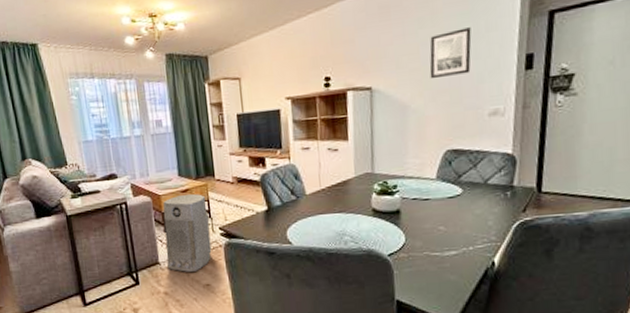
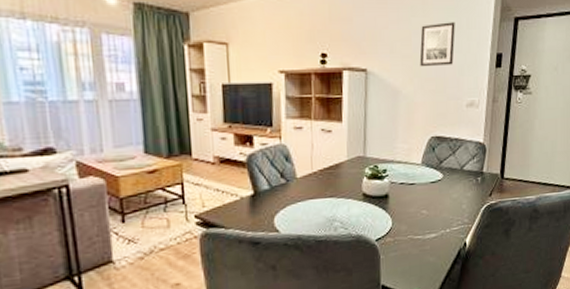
air purifier: present [163,194,212,272] -> none [121,175,184,271]

